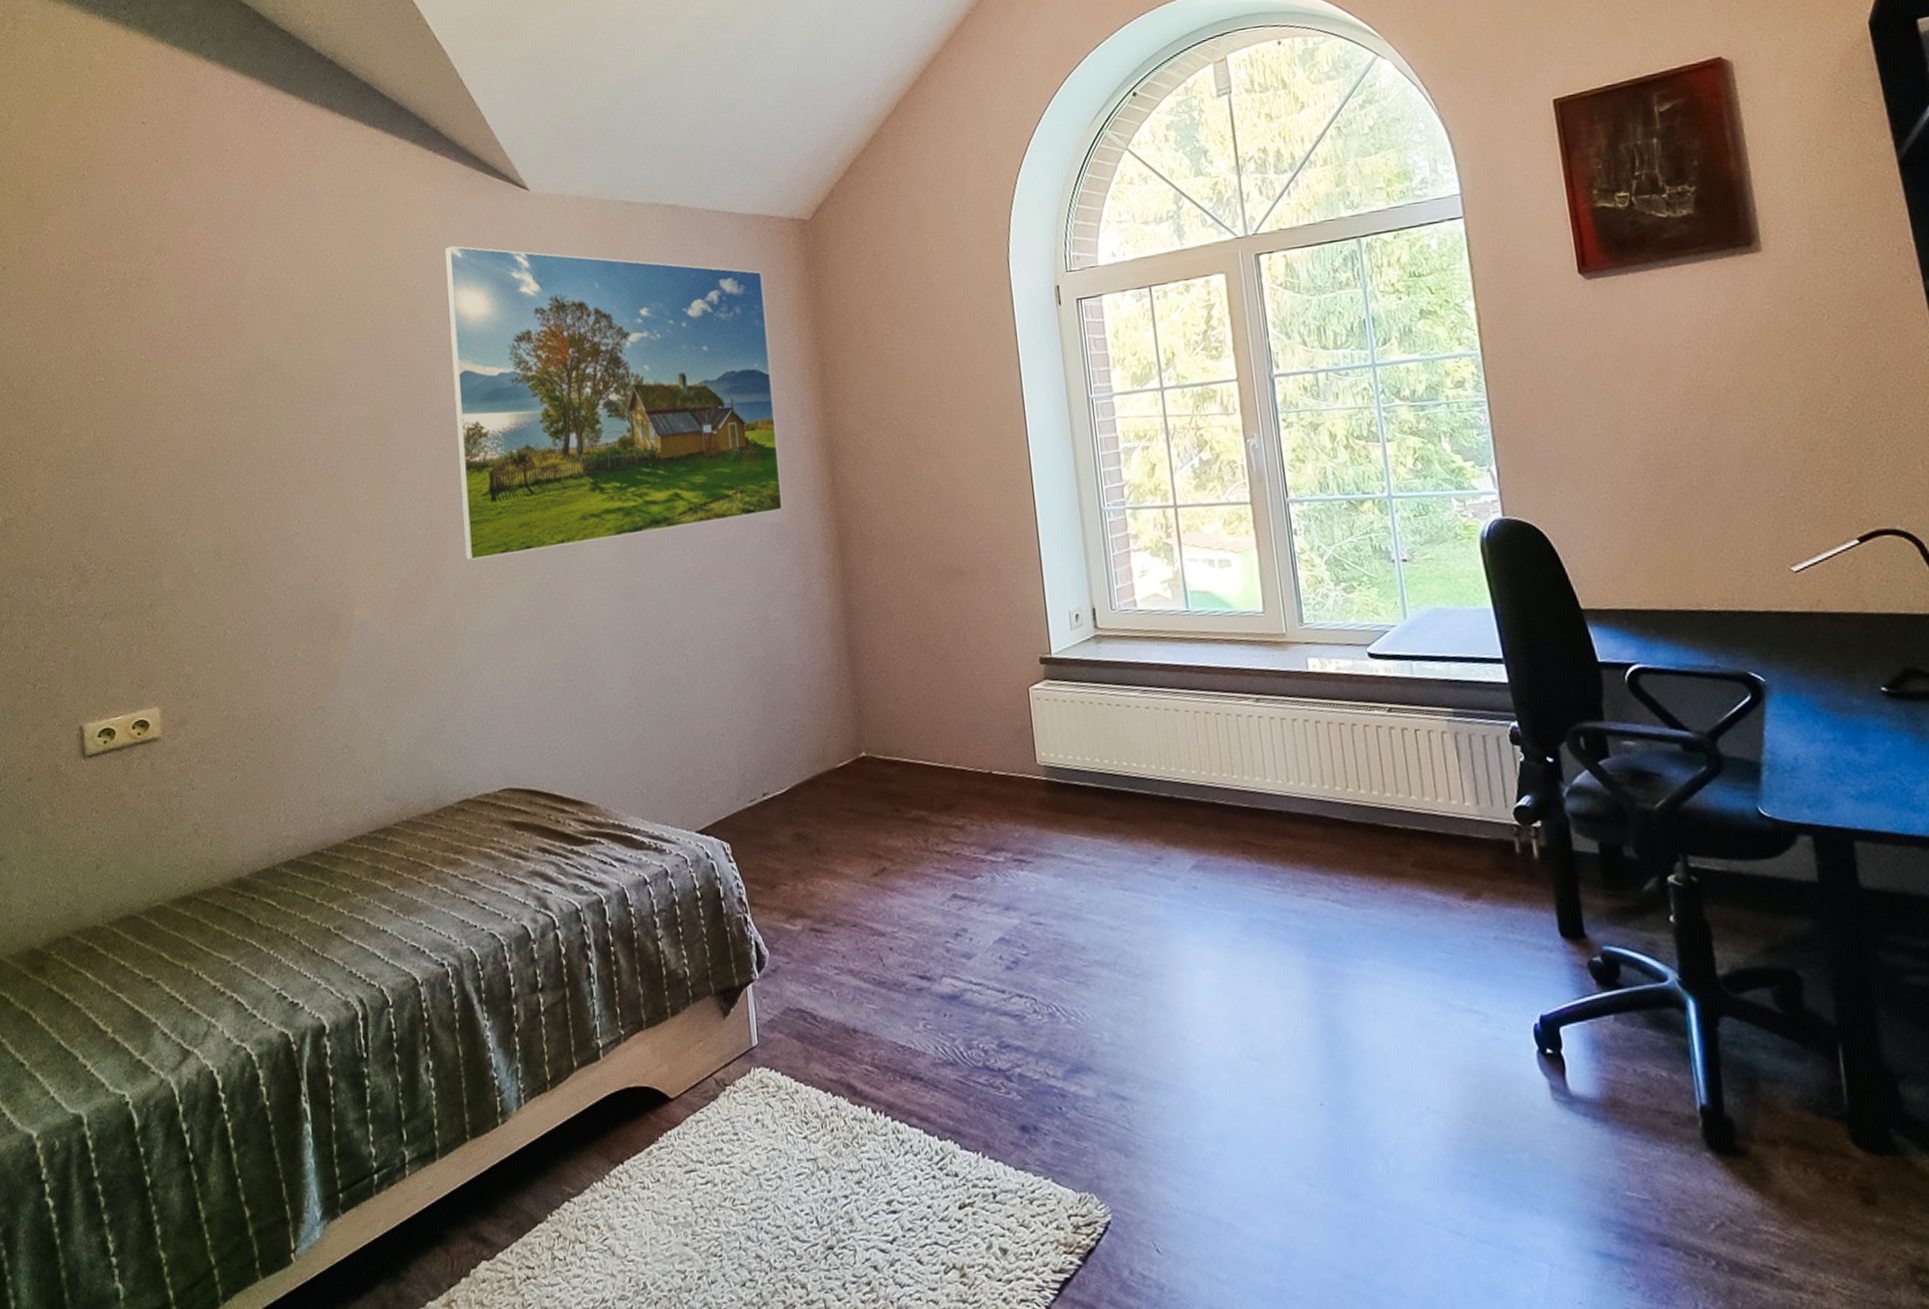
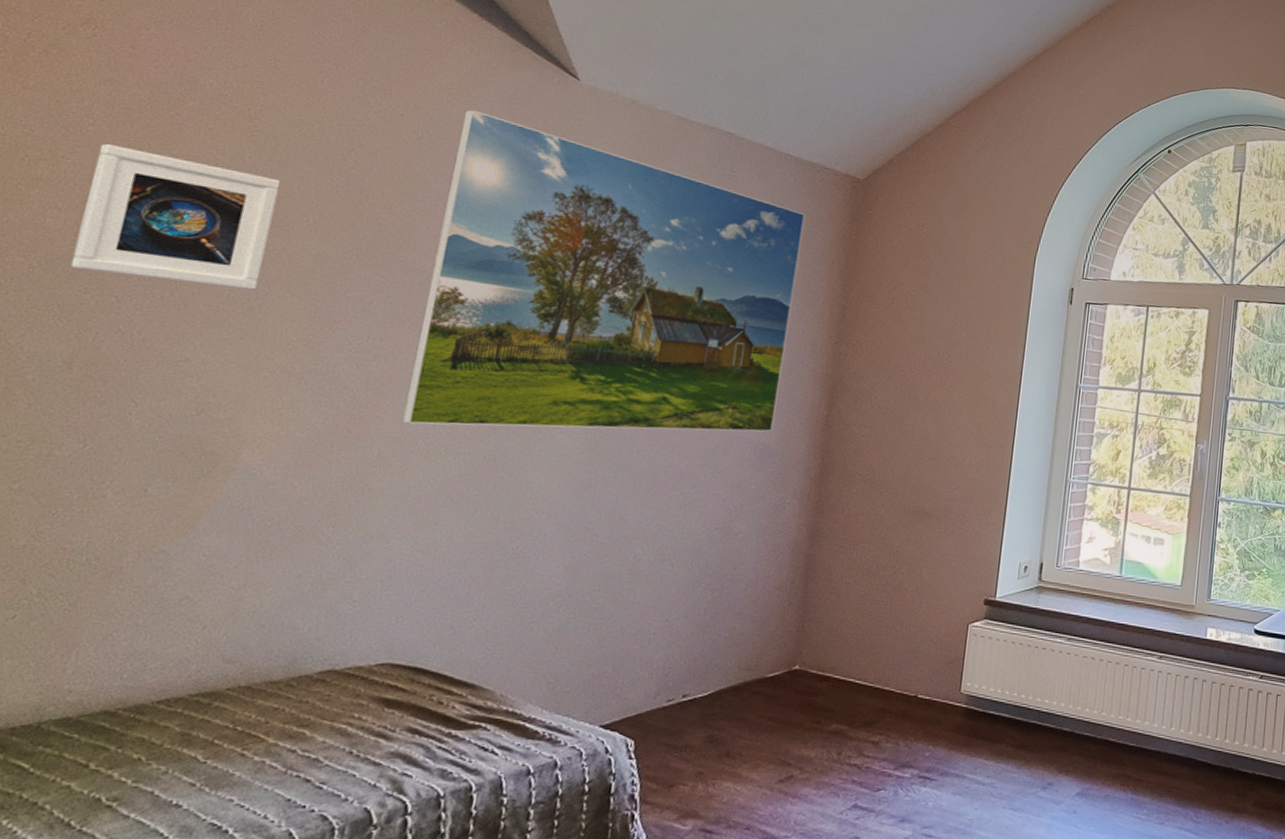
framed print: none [193,353,330,470] -> present [70,144,281,290]

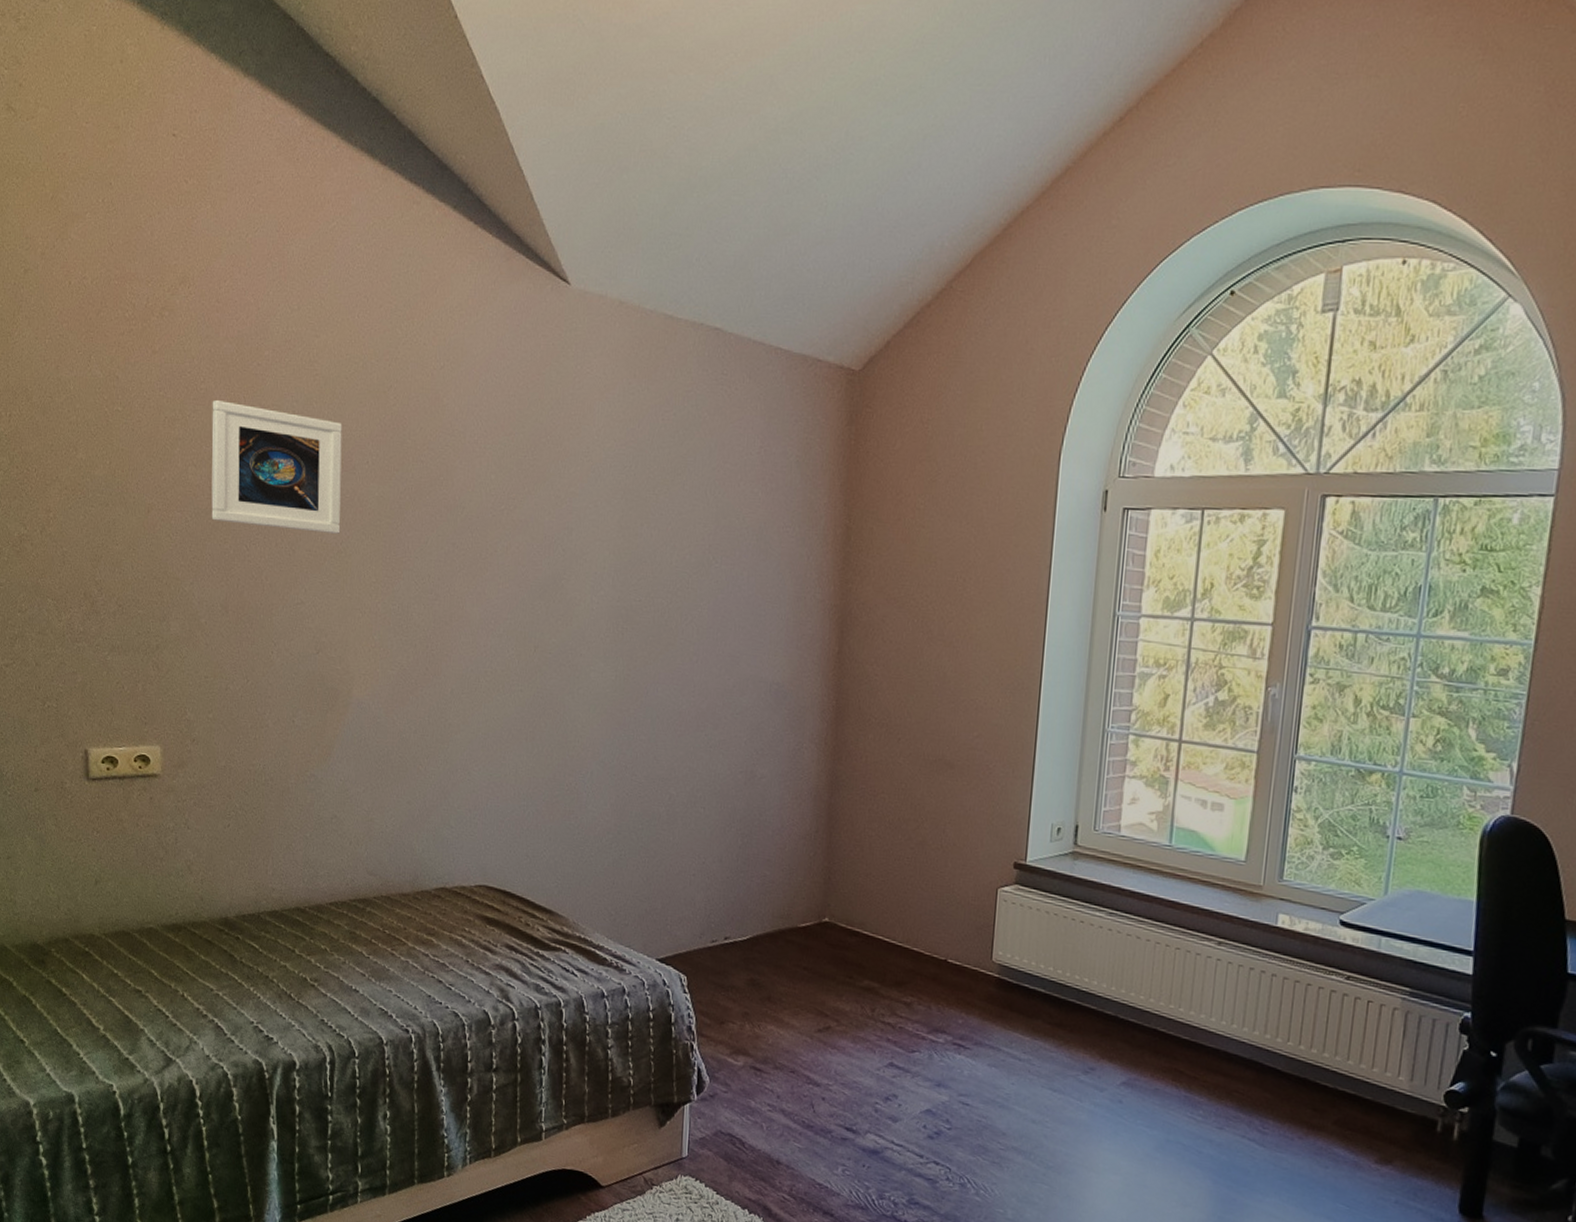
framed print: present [402,109,806,432] -> none [465,331,801,671]

